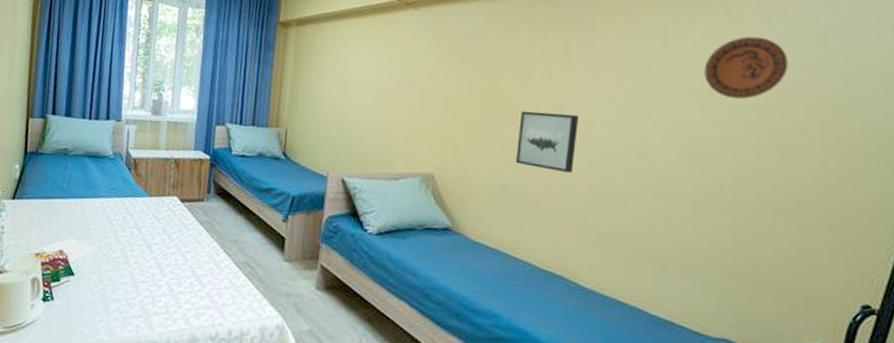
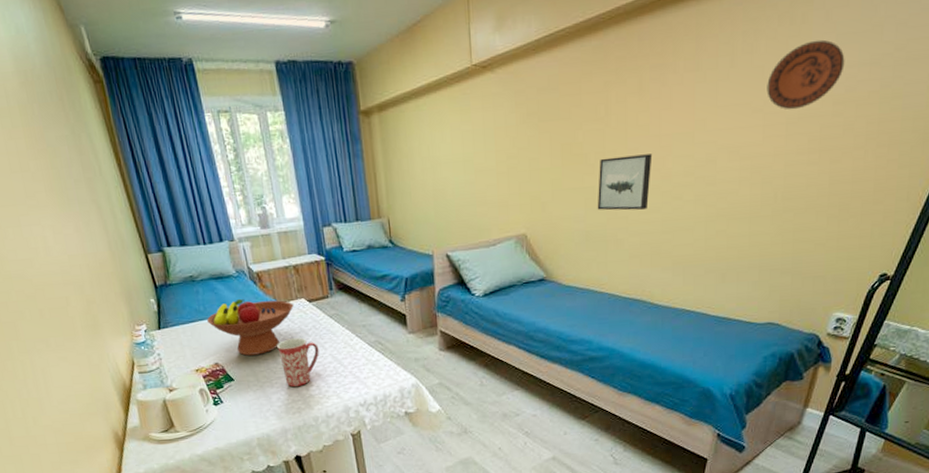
fruit bowl: none [67,182,164,251] -> present [207,298,294,356]
mug: none [131,238,179,299] -> present [277,338,319,387]

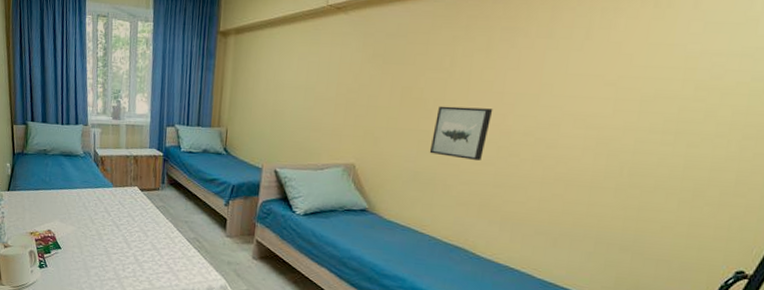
fruit bowl: present [207,298,294,356] -> none [50,176,127,230]
mug: present [277,338,319,387] -> none [105,220,142,266]
decorative plate: present [767,39,845,110] -> none [622,25,713,89]

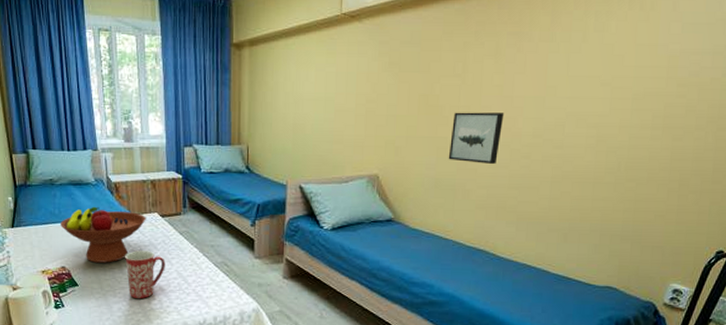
fruit bowl: none [50,176,127,230] -> present [60,206,146,263]
mug: none [105,220,142,266] -> present [125,250,165,299]

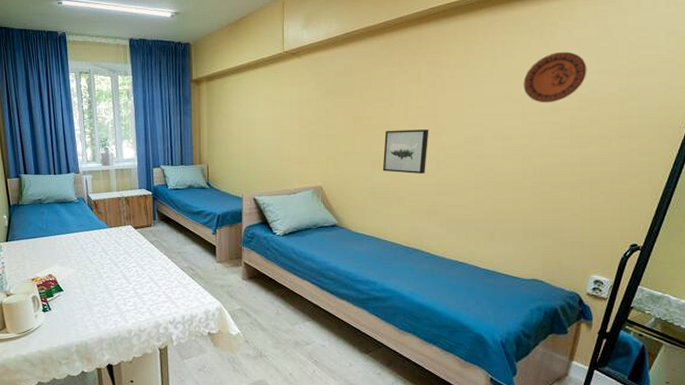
fruit bowl: present [60,206,146,263] -> none [48,221,121,270]
mug: present [125,250,165,299] -> none [104,259,139,302]
decorative plate: none [615,26,690,87] -> present [523,51,587,103]

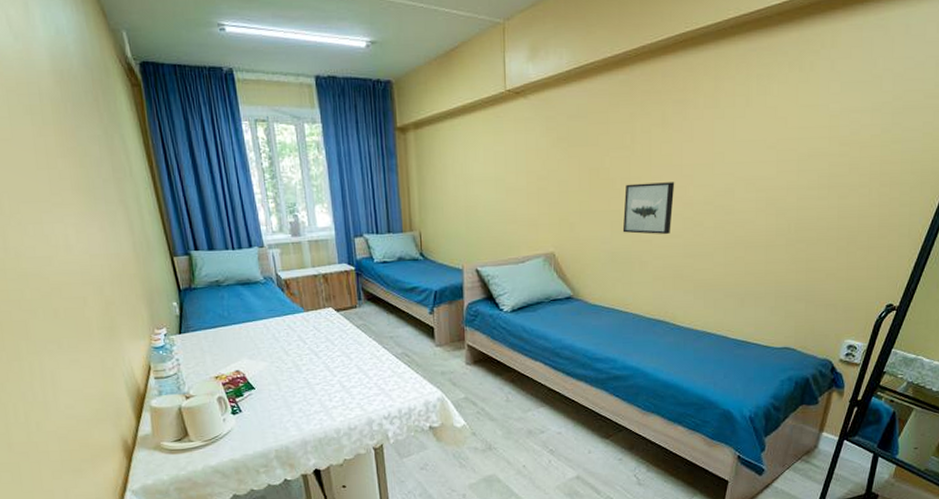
decorative plate: present [523,51,587,103] -> none [779,86,849,148]

